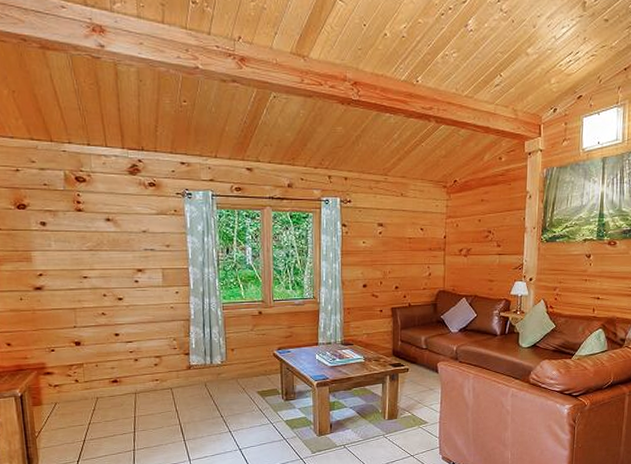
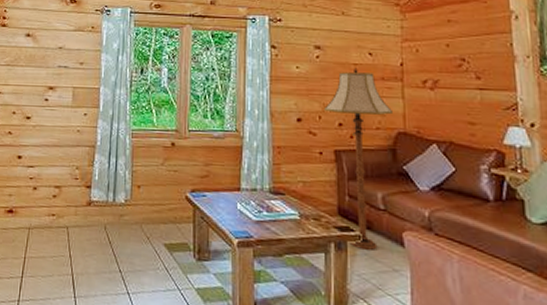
floor lamp: none [385,241,436,378] -> present [325,68,392,250]

